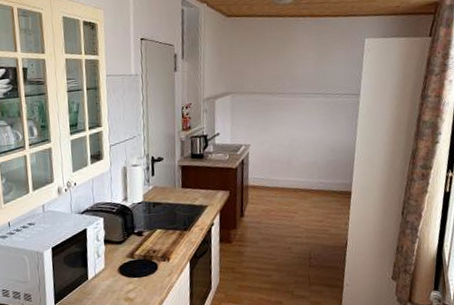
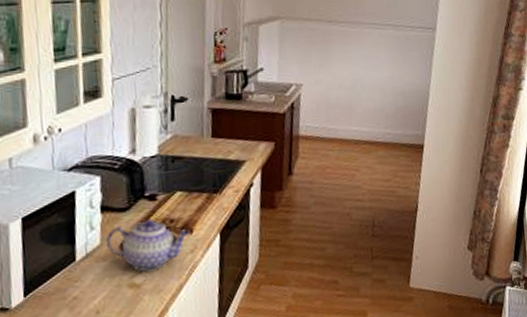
teapot: none [108,249,168,289] -> present [105,218,191,272]

